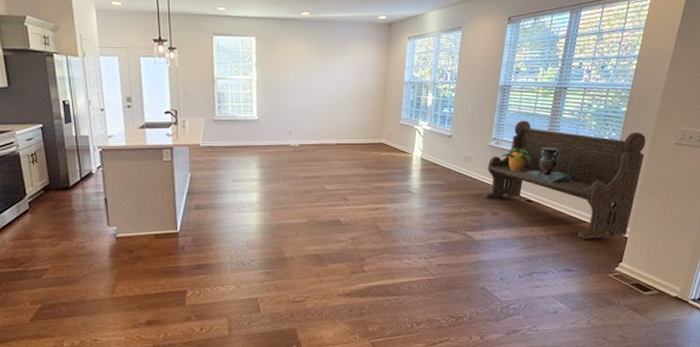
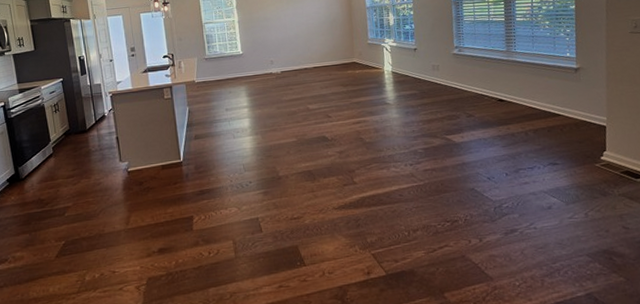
bench: present [483,120,646,239] -> none [455,26,605,132]
potted plant: present [501,148,531,171] -> none [465,52,496,75]
decorative urn: present [524,147,572,184] -> none [491,48,538,83]

